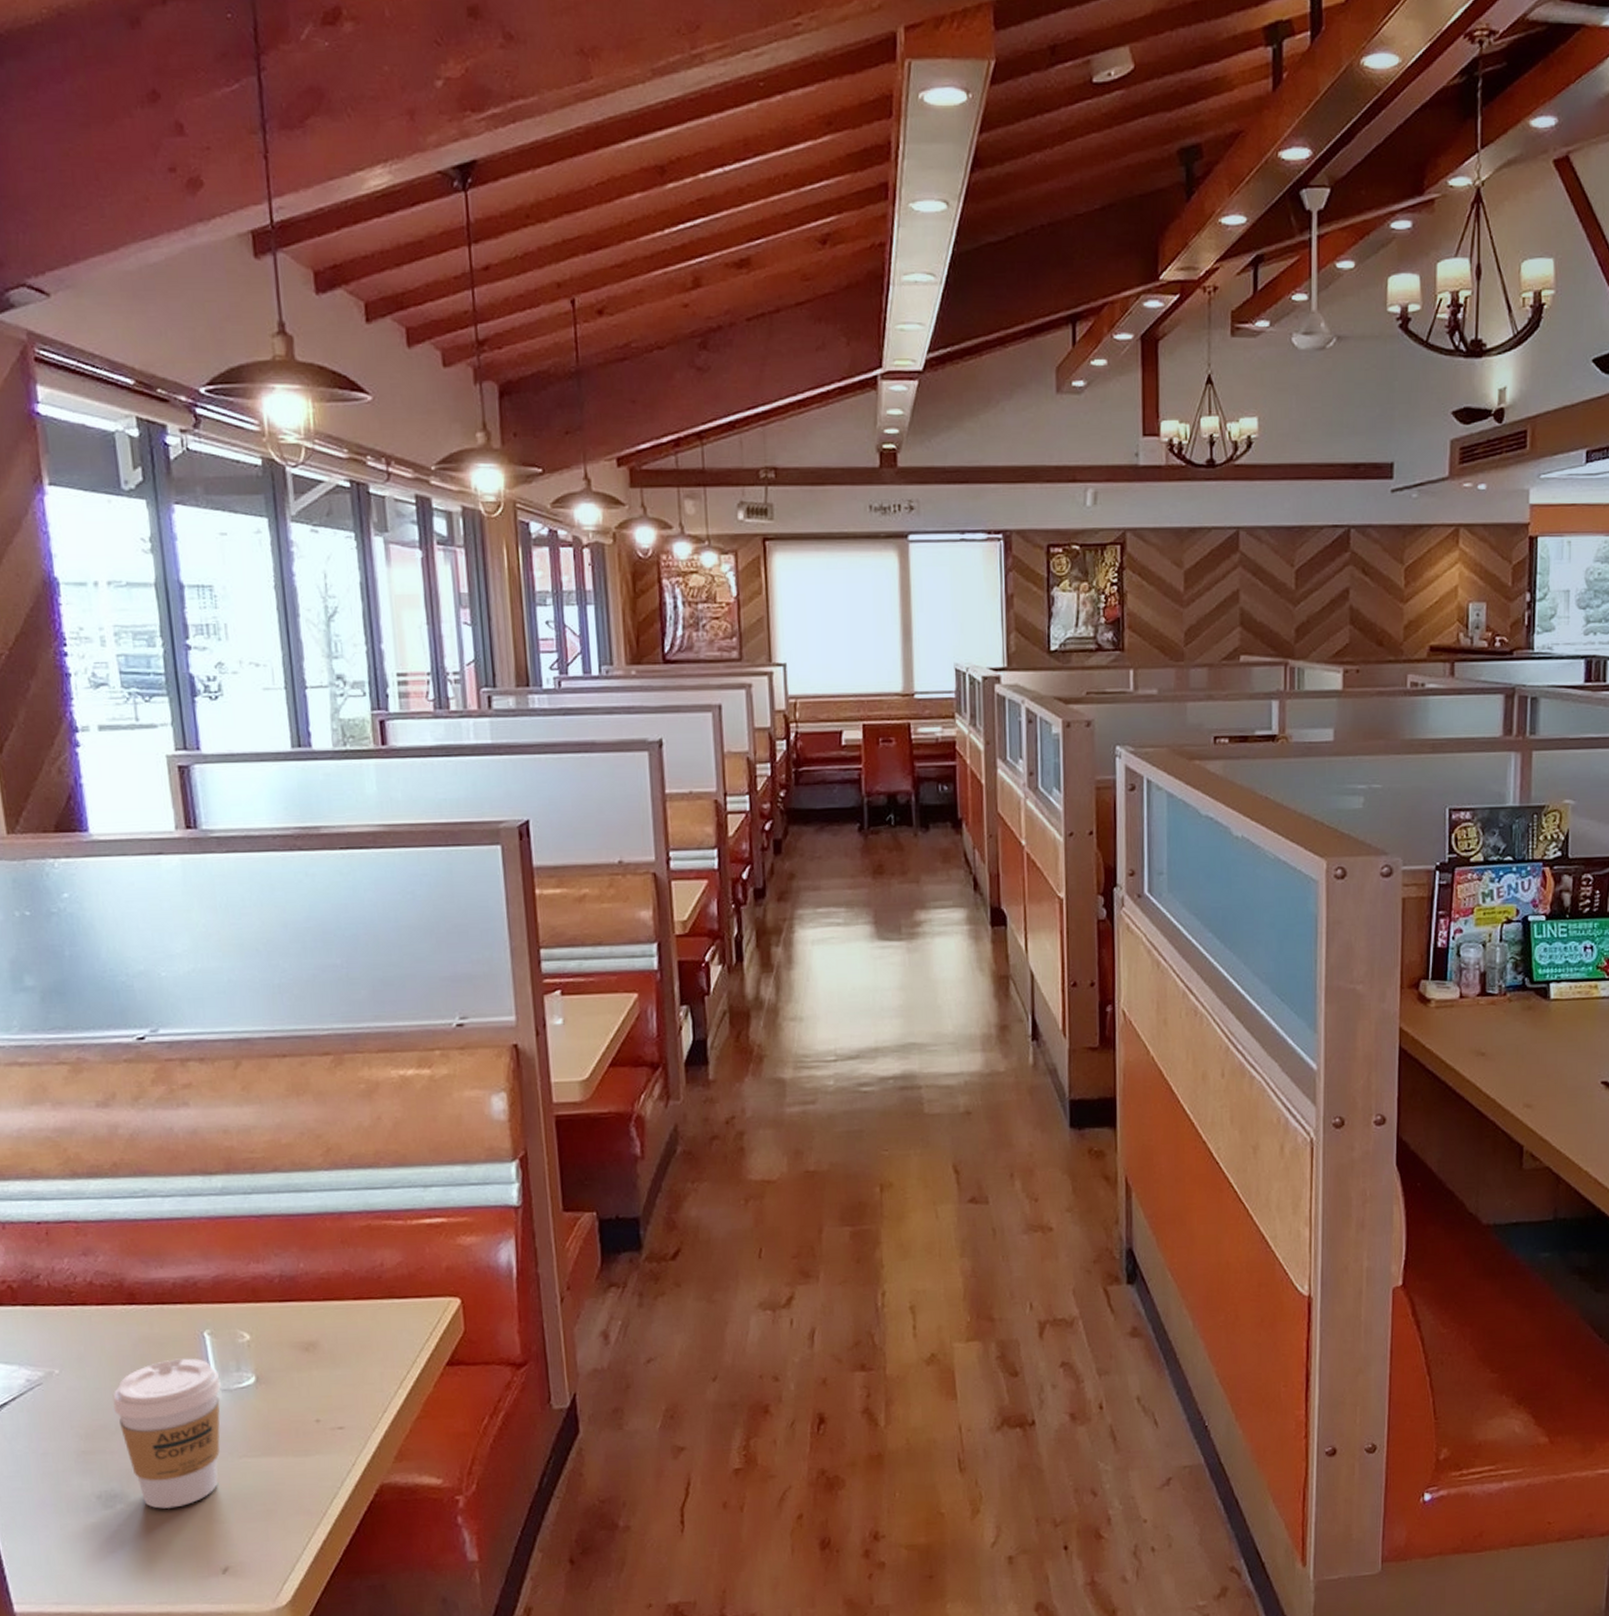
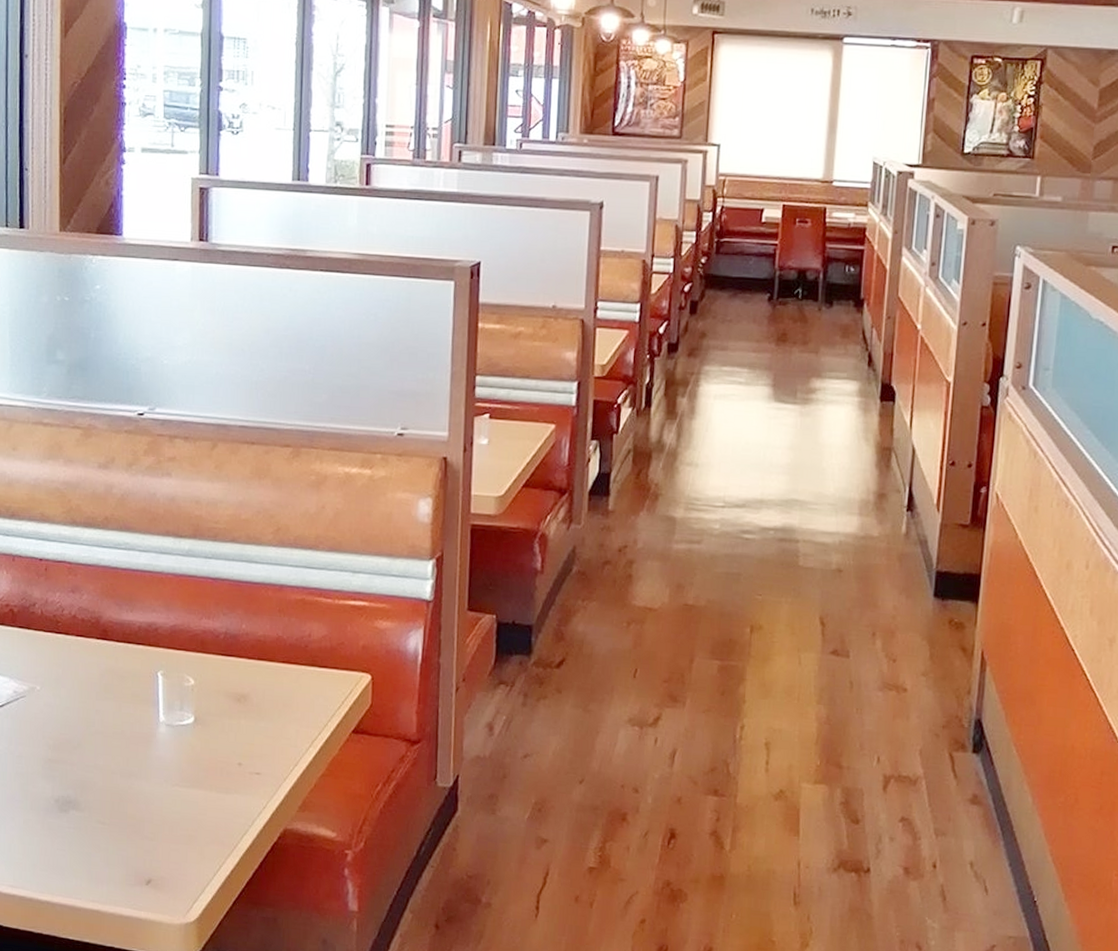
coffee cup: present [113,1358,221,1509] -> none [79,692,166,821]

